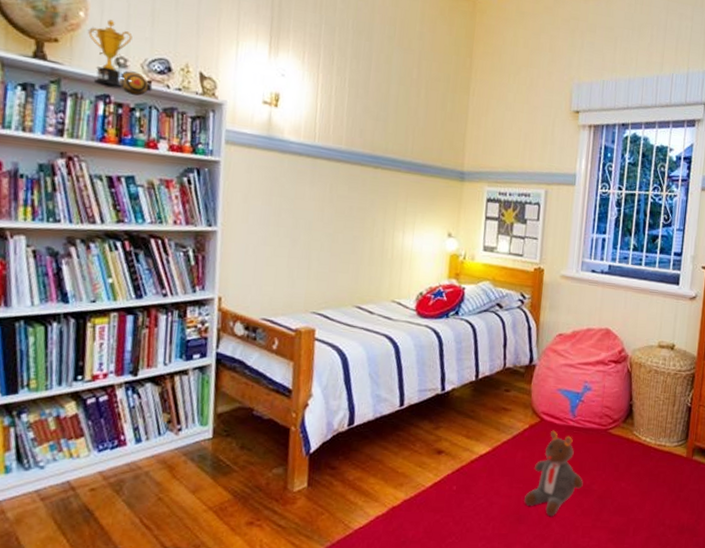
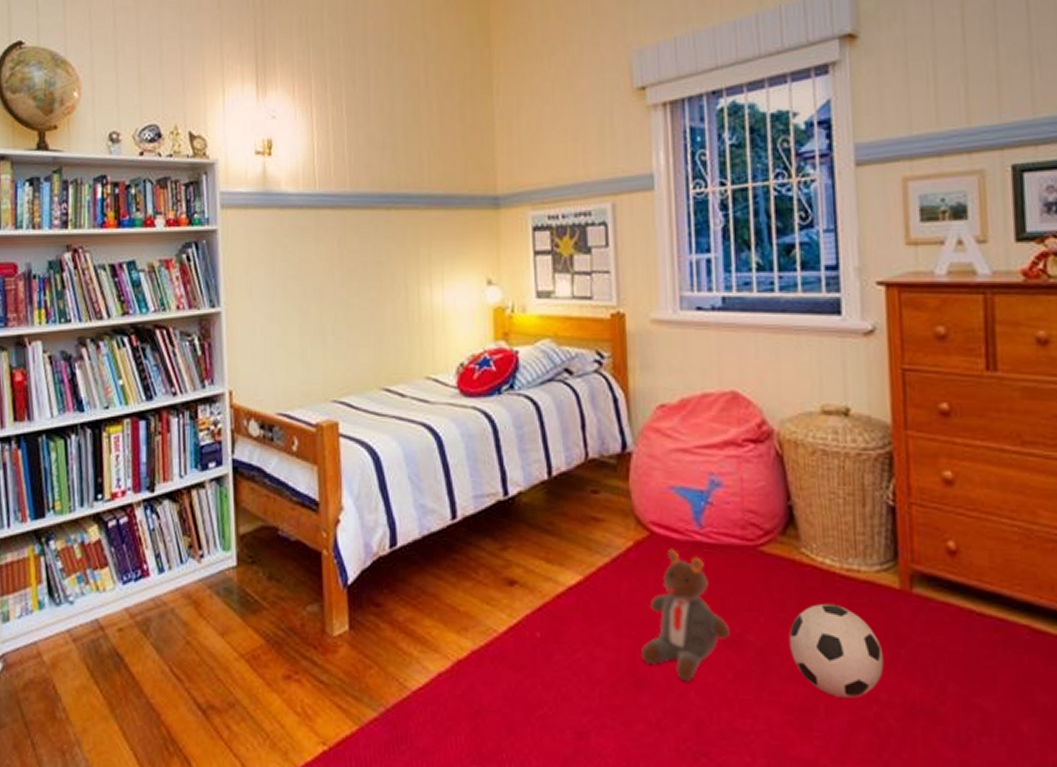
trophy: present [88,19,133,89] -> none [83,94,122,167]
toy robot: present [119,71,153,96] -> none [114,145,145,171]
soccer ball: none [618,466,671,523] -> present [789,604,884,698]

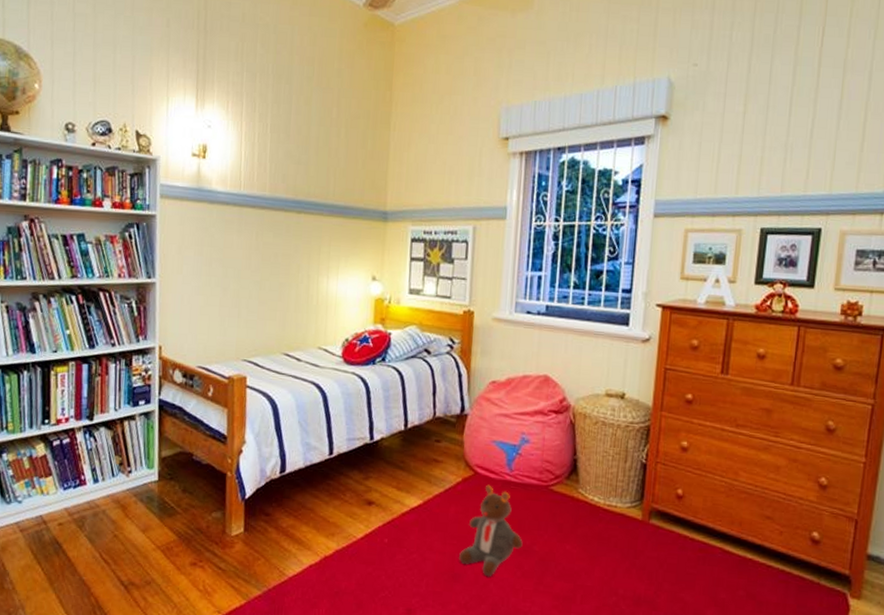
soccer ball: present [789,604,884,698] -> none [562,528,625,592]

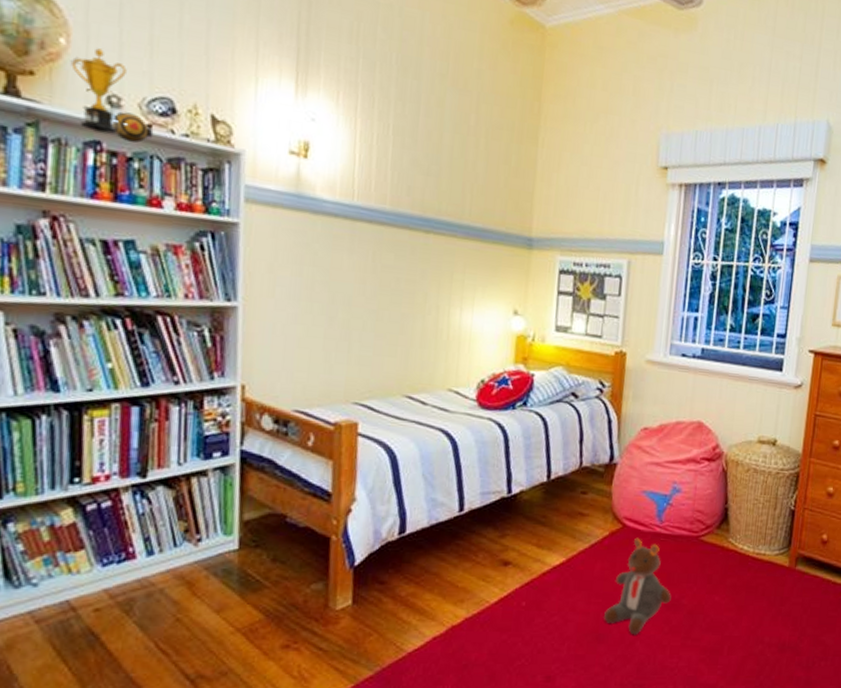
trophy: none [42,89,78,153] -> present [71,48,127,134]
toy robot: none [69,135,97,158] -> present [112,112,154,143]

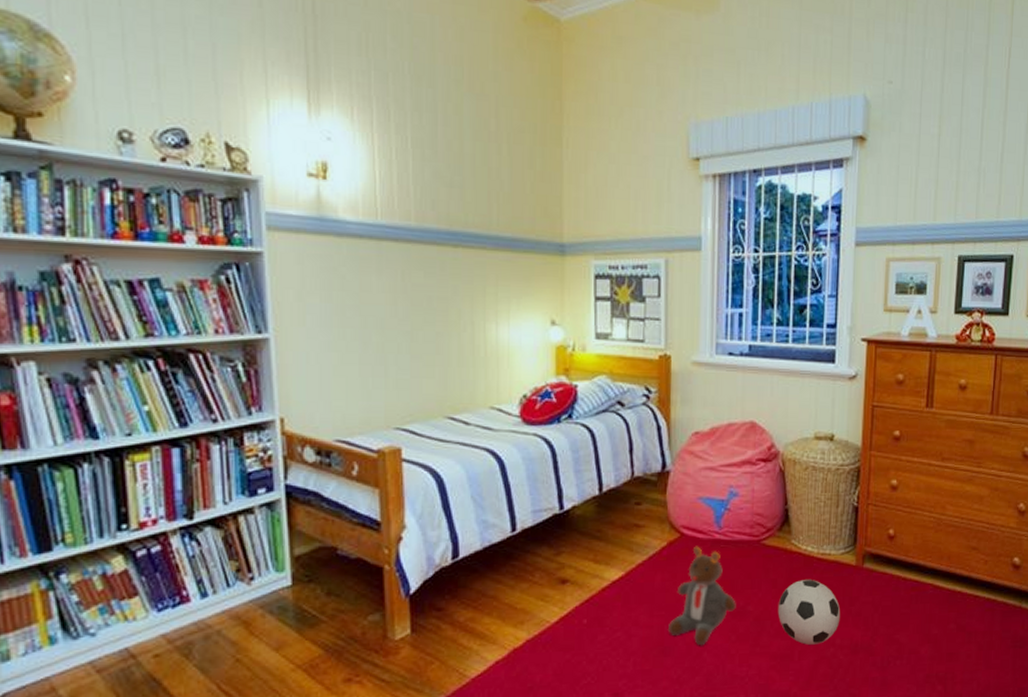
trophy: present [71,48,127,134] -> none [79,83,135,171]
toy robot: present [112,112,154,143] -> none [126,147,168,177]
soccer ball: none [710,577,771,641] -> present [777,580,841,645]

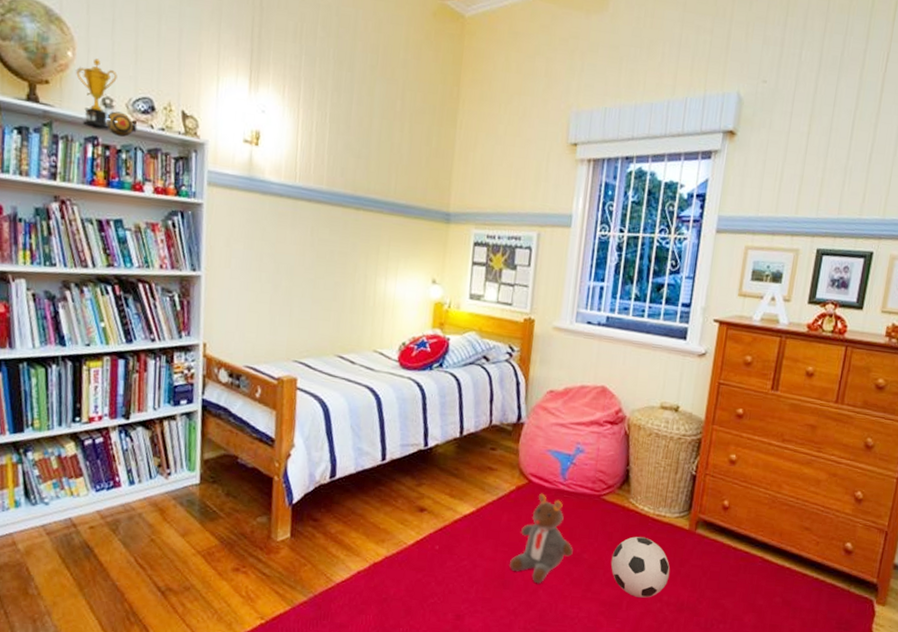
trophy: none [79,83,135,171] -> present [76,58,117,131]
toy robot: none [126,147,168,177] -> present [106,111,138,137]

